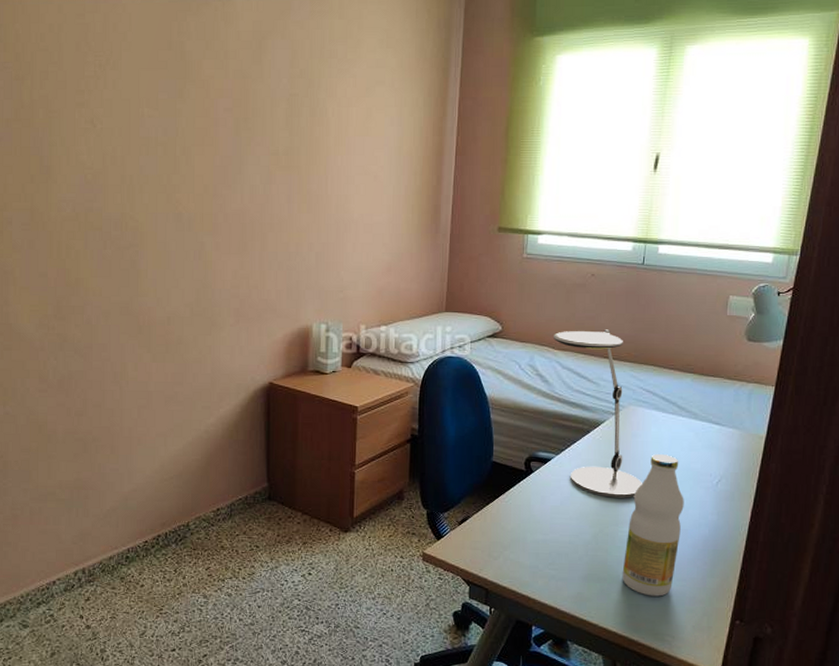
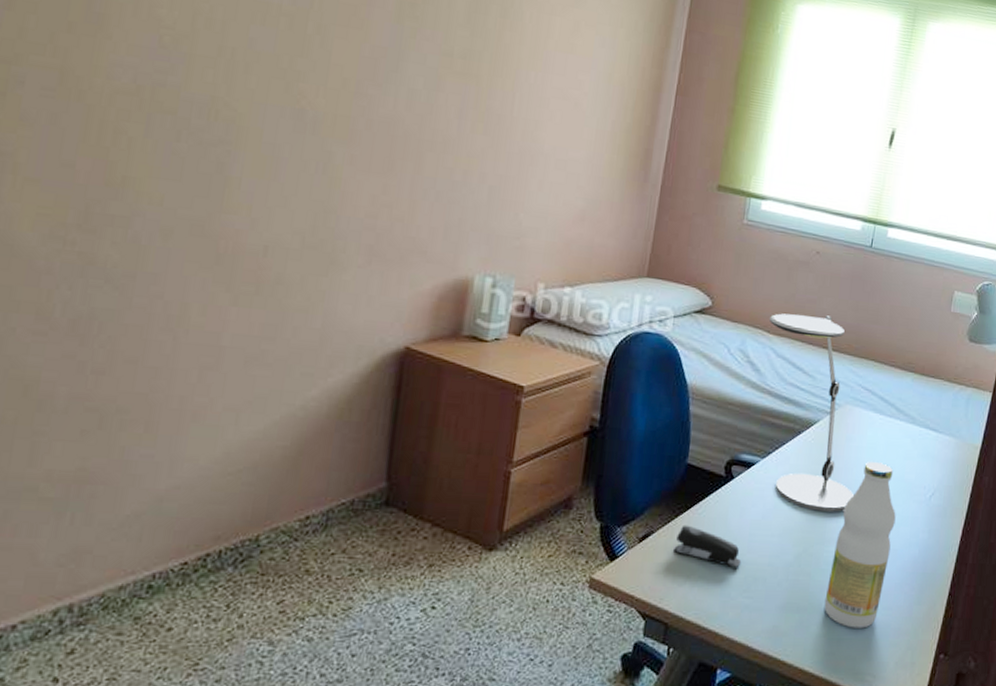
stapler: none [488,511,546,545] -> present [674,525,742,568]

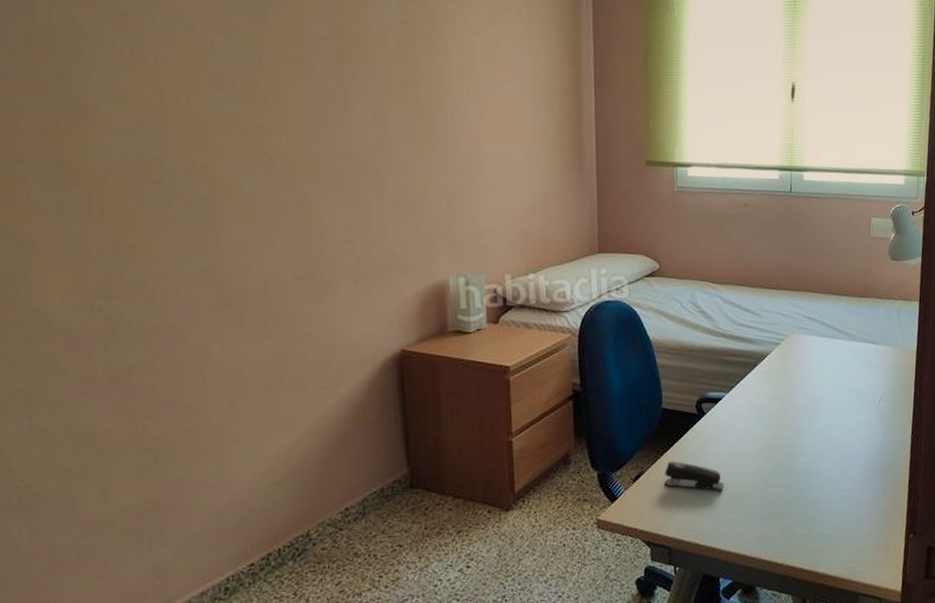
desk lamp: present [768,313,854,512] -> none [711,259,812,430]
bottle: present [824,462,896,628] -> none [802,379,852,525]

